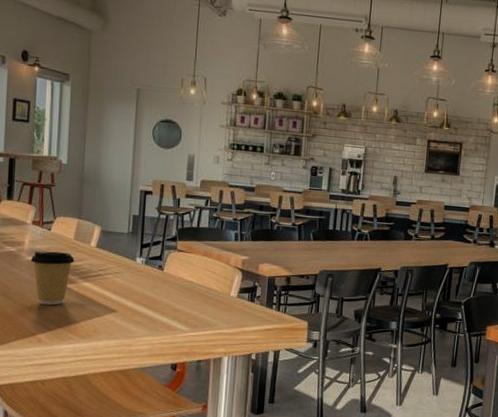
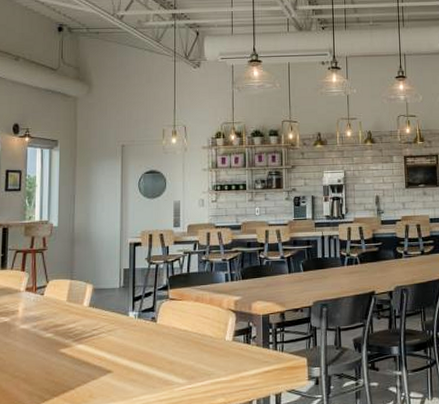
coffee cup: present [30,251,75,305] -> none [24,316,68,374]

